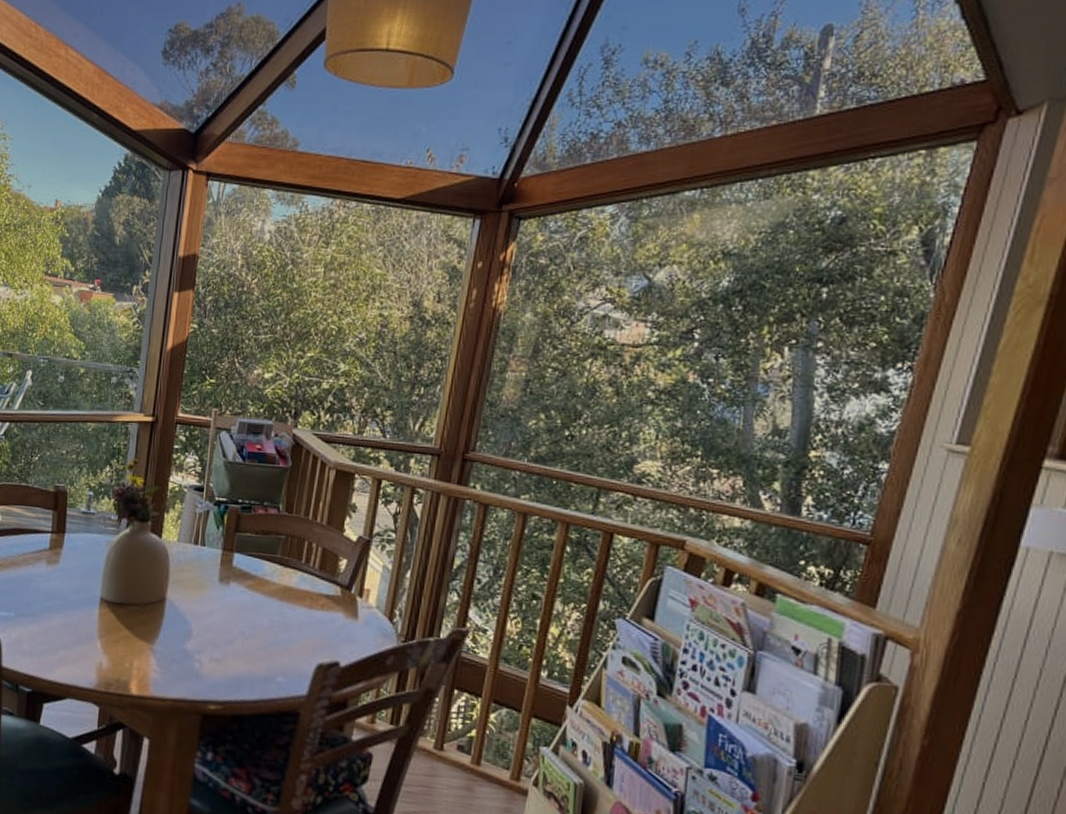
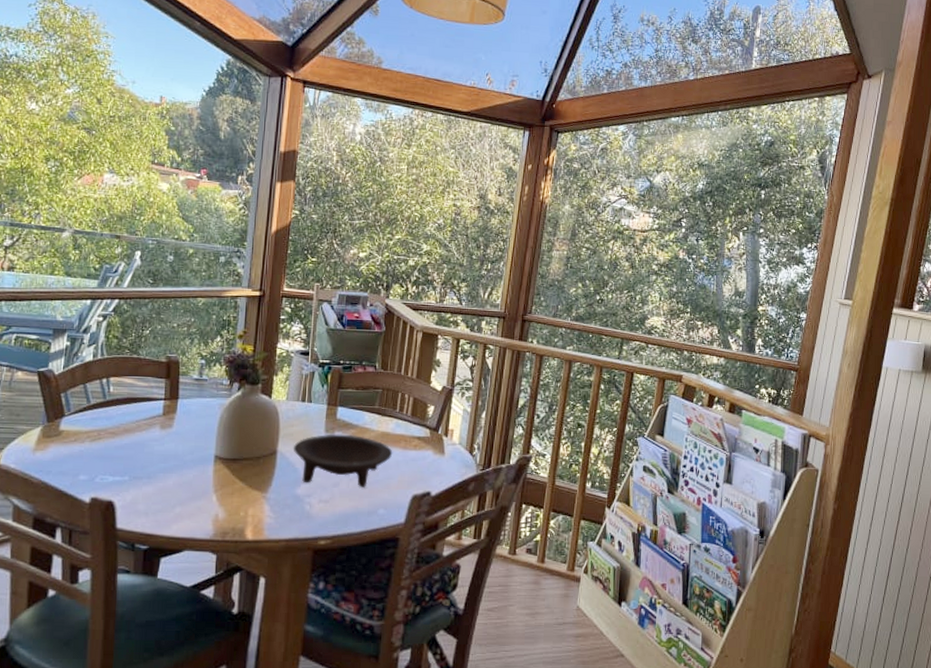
bowl: none [183,583,296,649] -> present [293,434,393,487]

